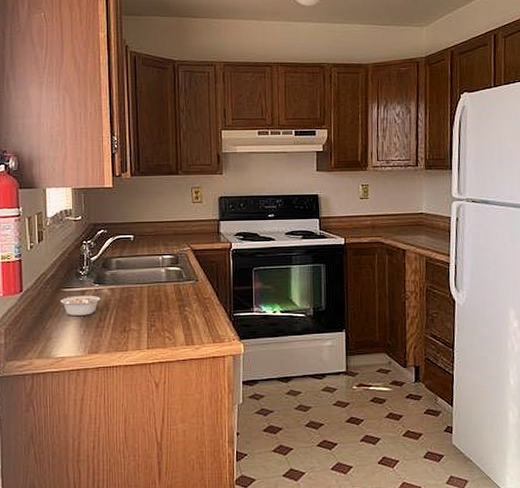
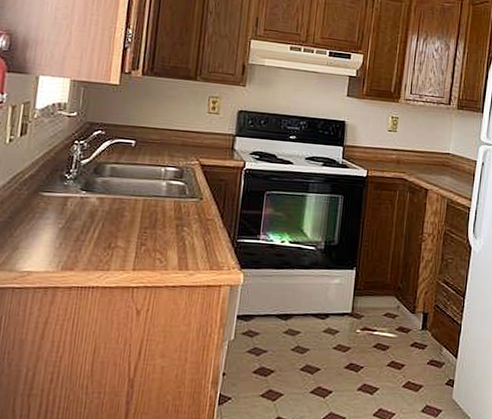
legume: present [61,295,101,316] -> none [37,201,86,226]

